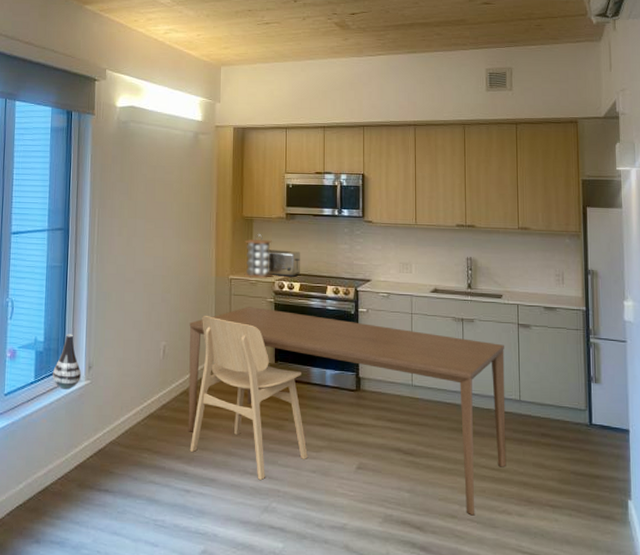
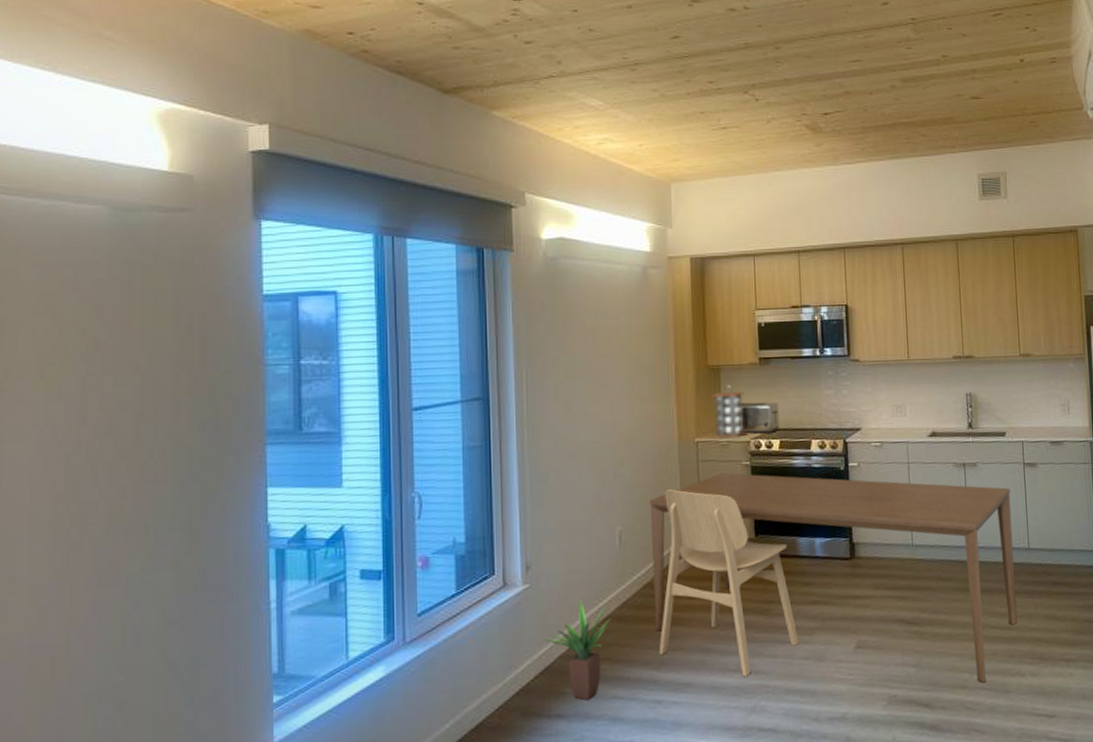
vase: present [53,334,82,390] -> none [480,529,518,599]
potted plant: none [98,399,153,481] -> present [543,600,611,701]

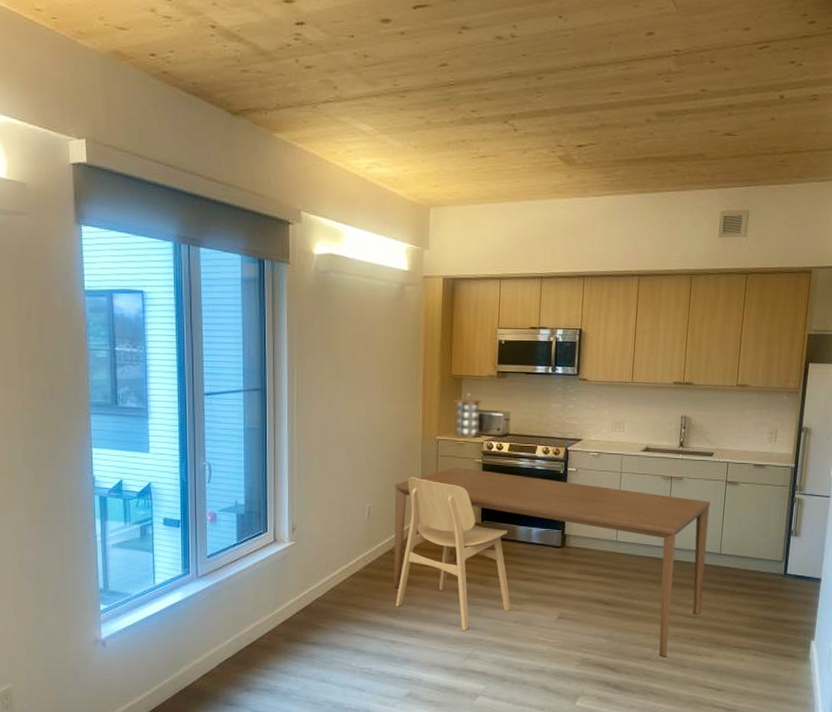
potted plant: present [543,600,611,701] -> none [304,558,359,634]

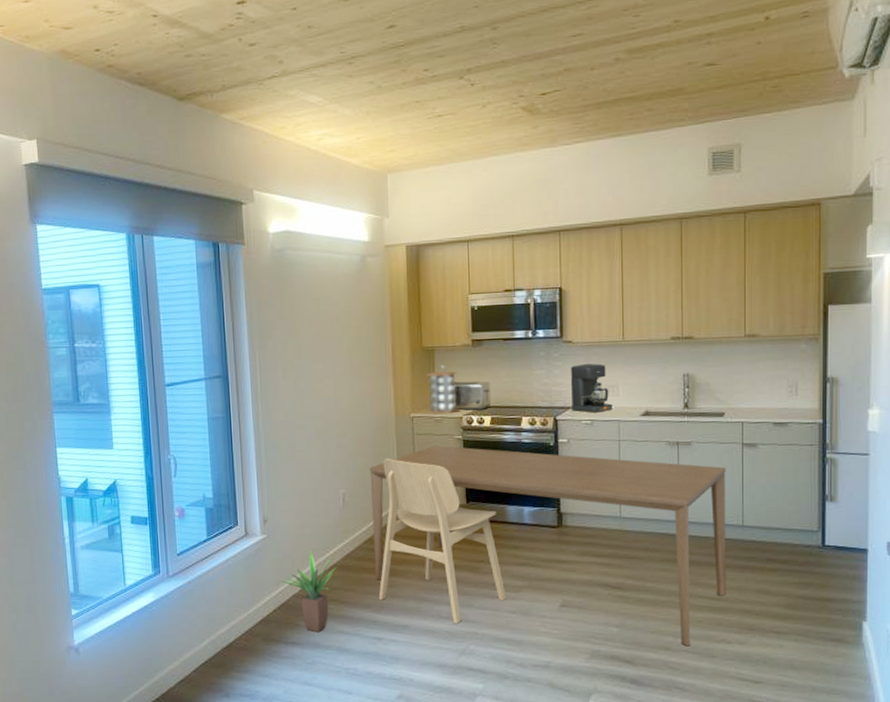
potted plant: none [304,558,359,634] -> present [279,550,337,633]
coffee maker: none [581,400,618,446] -> present [570,363,613,413]

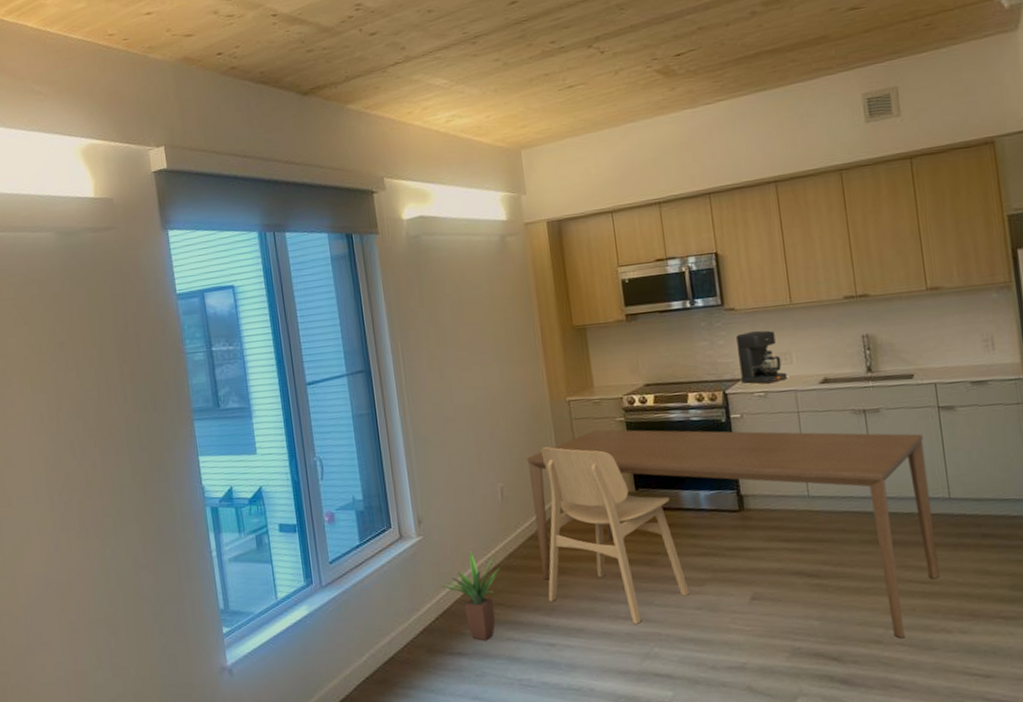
spice rack: present [426,365,459,416] -> none [579,344,619,398]
toaster: present [453,381,492,411] -> none [610,357,653,391]

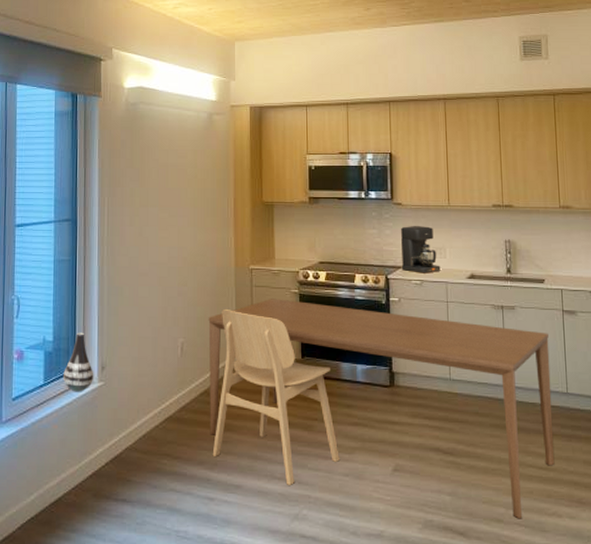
vase: none [379,487,412,550] -> present [63,332,94,392]
potted plant: present [439,551,501,641] -> none [113,401,172,490]

